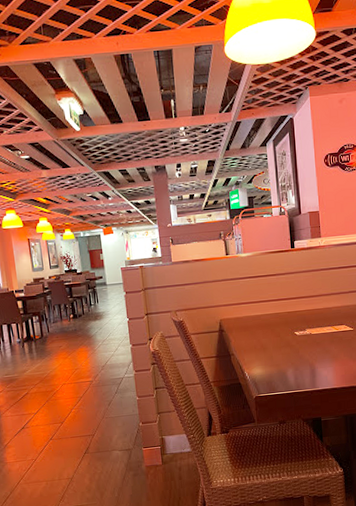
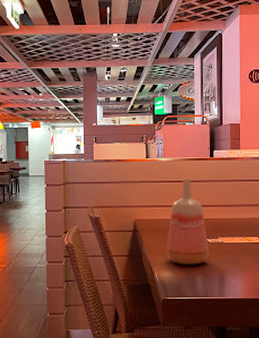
vase: none [254,272,298,361] -> present [166,178,209,265]

